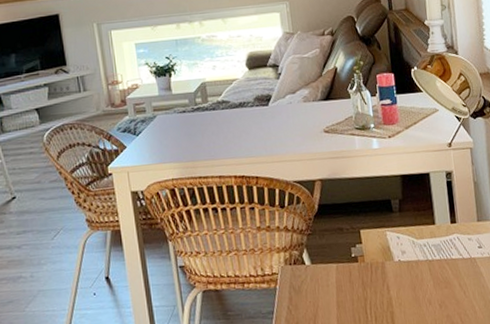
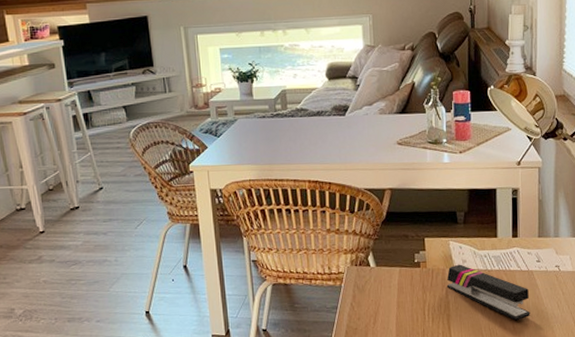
stapler: none [387,255,478,314] -> present [446,264,530,321]

